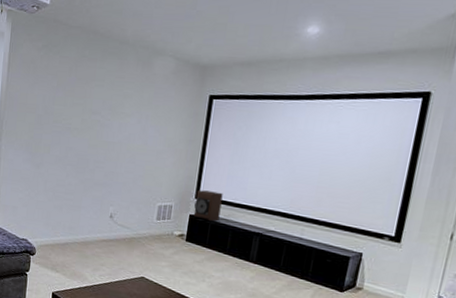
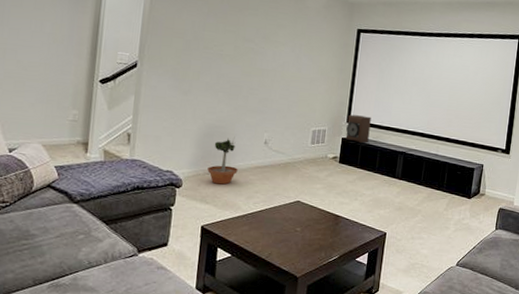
potted tree: none [57,210,85,256] -> present [207,137,238,185]

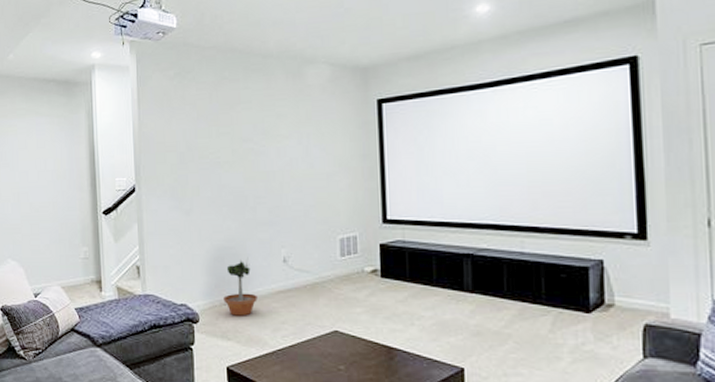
speaker: present [345,114,371,143] -> none [383,211,417,248]

